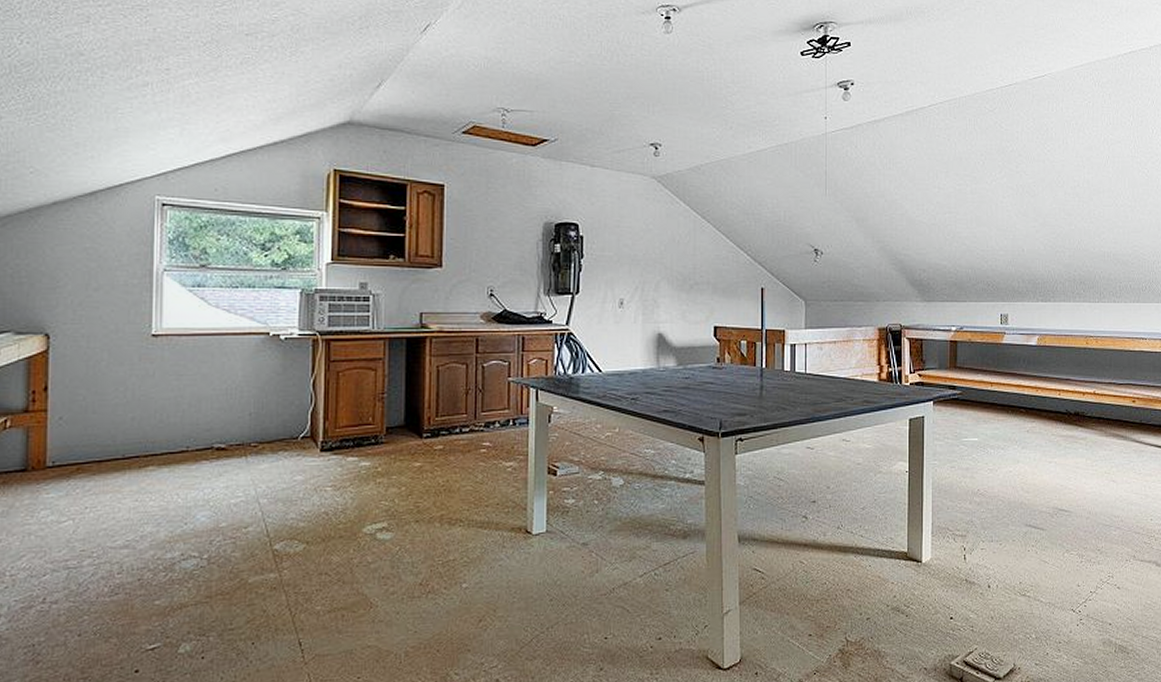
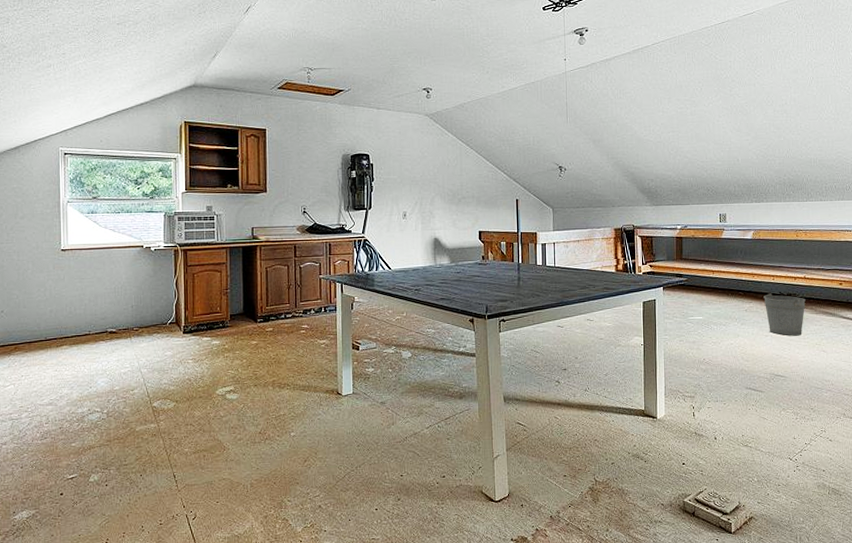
bucket: none [1048,411,1095,463] -> present [763,293,806,336]

